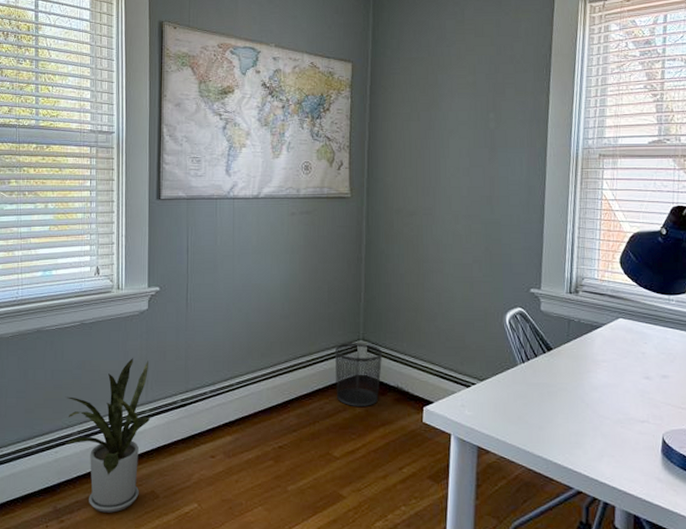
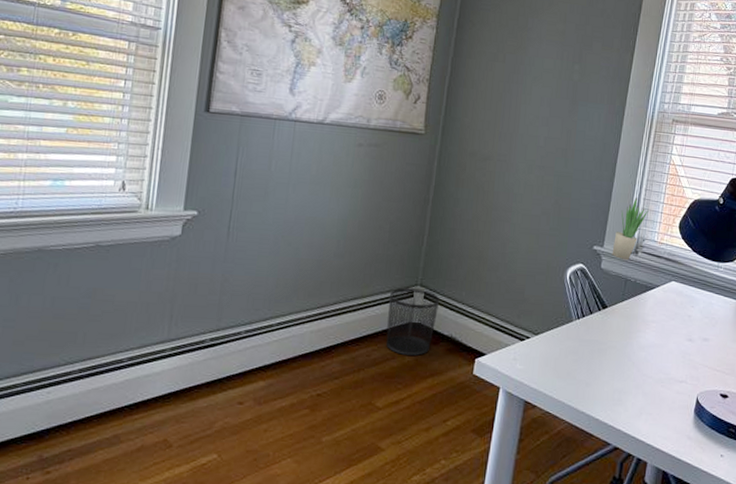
house plant: present [66,358,151,513] -> none [62,289,175,463]
potted plant: none [550,237,585,301] -> present [612,198,649,261]

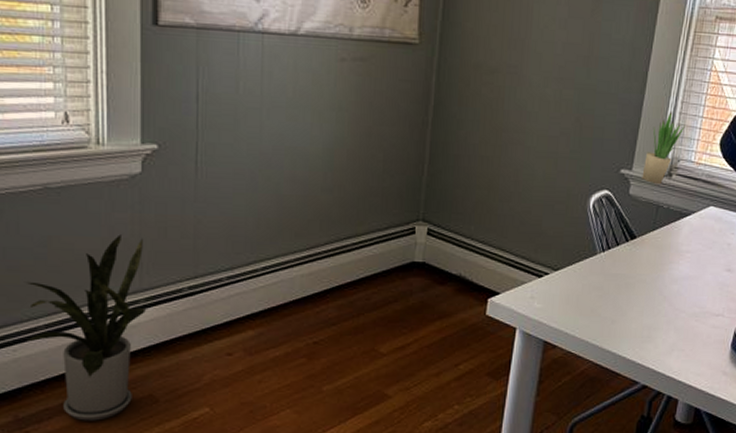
house plant: none [62,289,175,463] -> present [25,234,147,421]
waste bin: present [386,287,440,357] -> none [386,224,446,299]

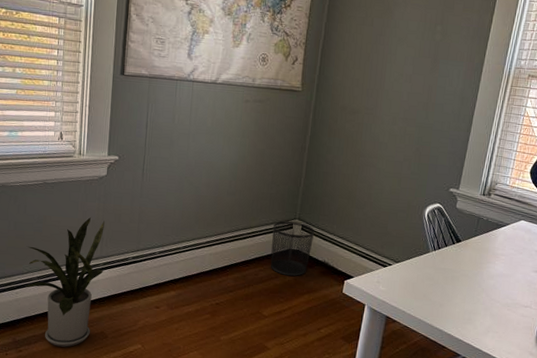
waste bin: none [386,224,446,299] -> present [270,221,315,277]
potted plant: present [642,112,685,185] -> none [466,146,502,202]

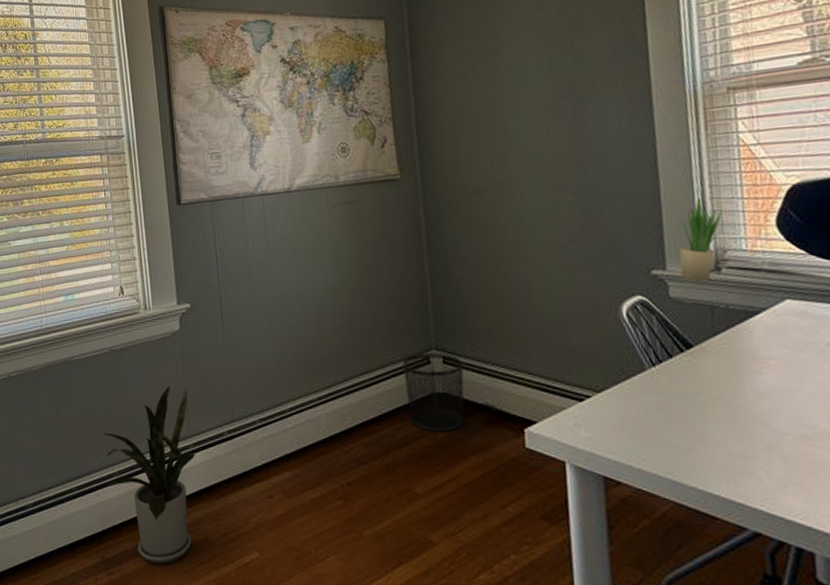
potted plant: none [466,146,502,202] -> present [679,199,723,282]

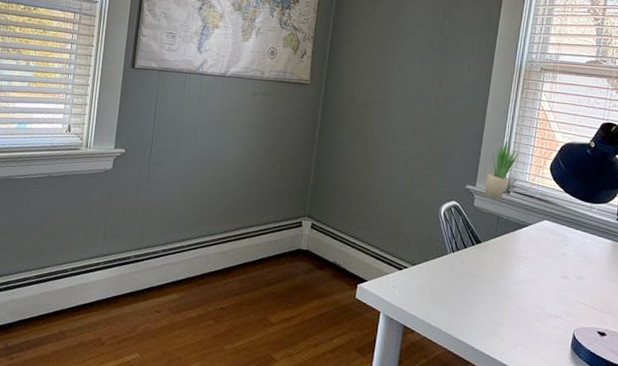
house plant: present [102,386,196,564] -> none [22,212,108,355]
waste bin: present [403,353,465,433] -> none [278,218,326,279]

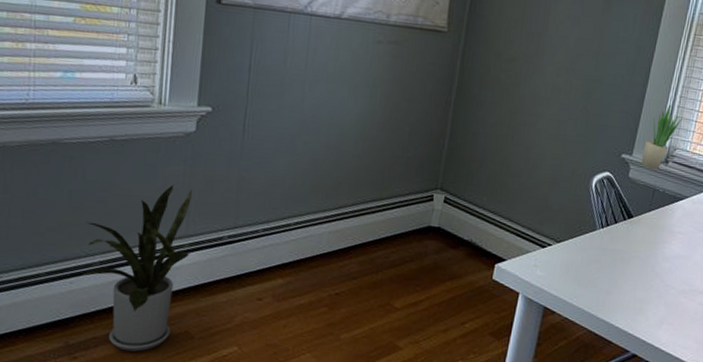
house plant: none [22,212,108,355] -> present [83,185,192,352]

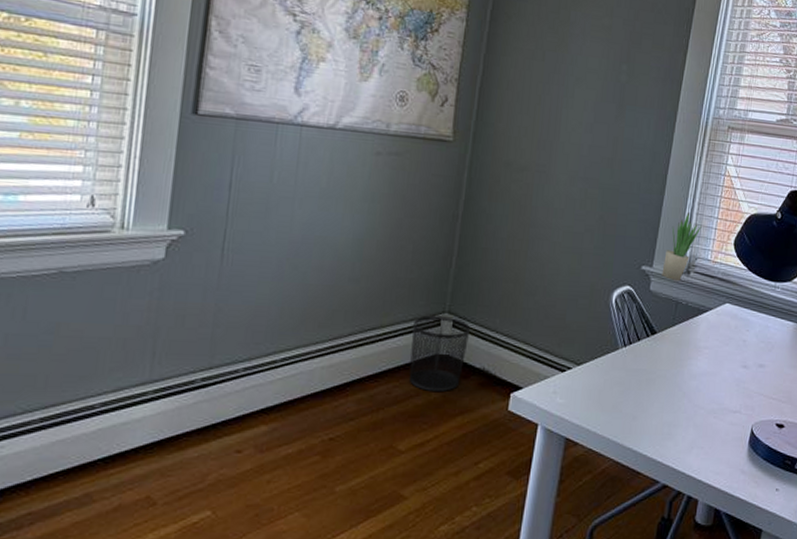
house plant: present [83,185,192,352] -> none [18,322,158,527]
waste bin: none [404,191,461,260] -> present [409,315,471,393]

